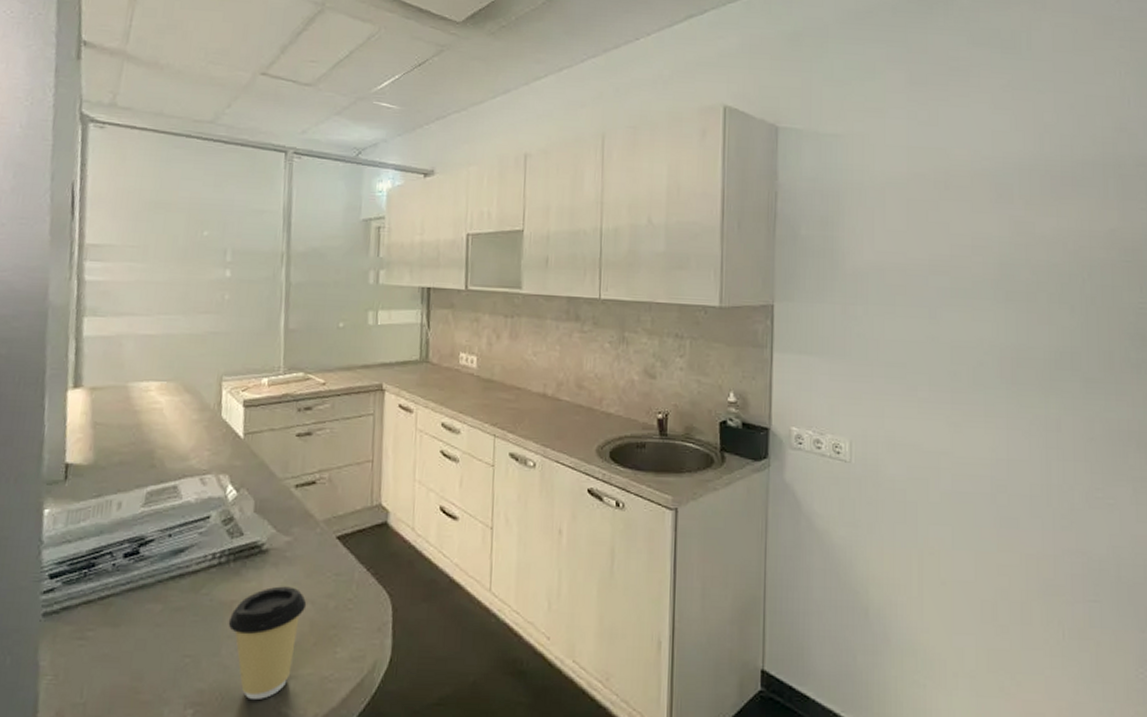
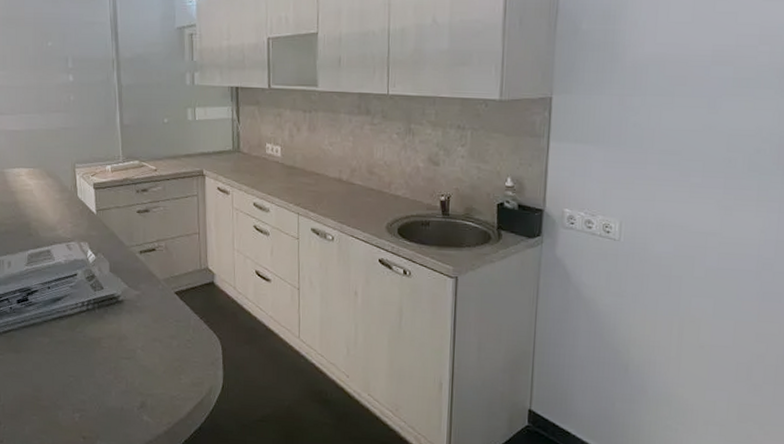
coffee cup: present [228,586,307,699] -> none [98,328,156,410]

